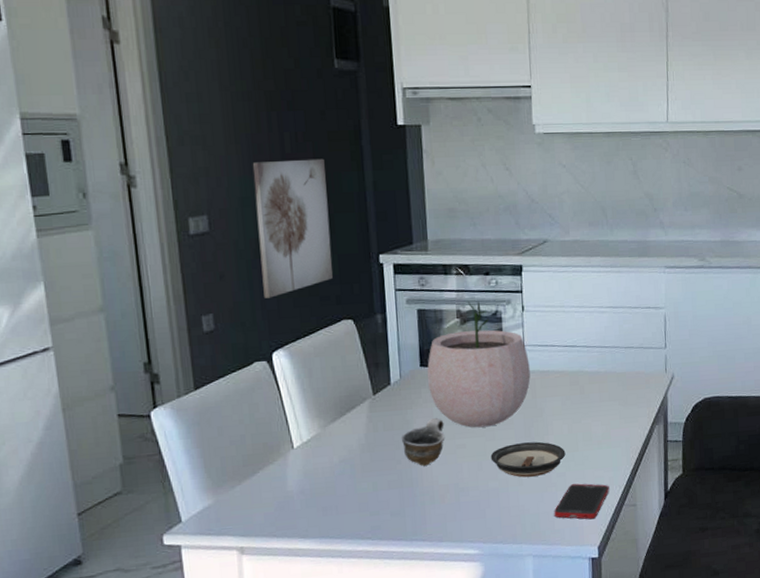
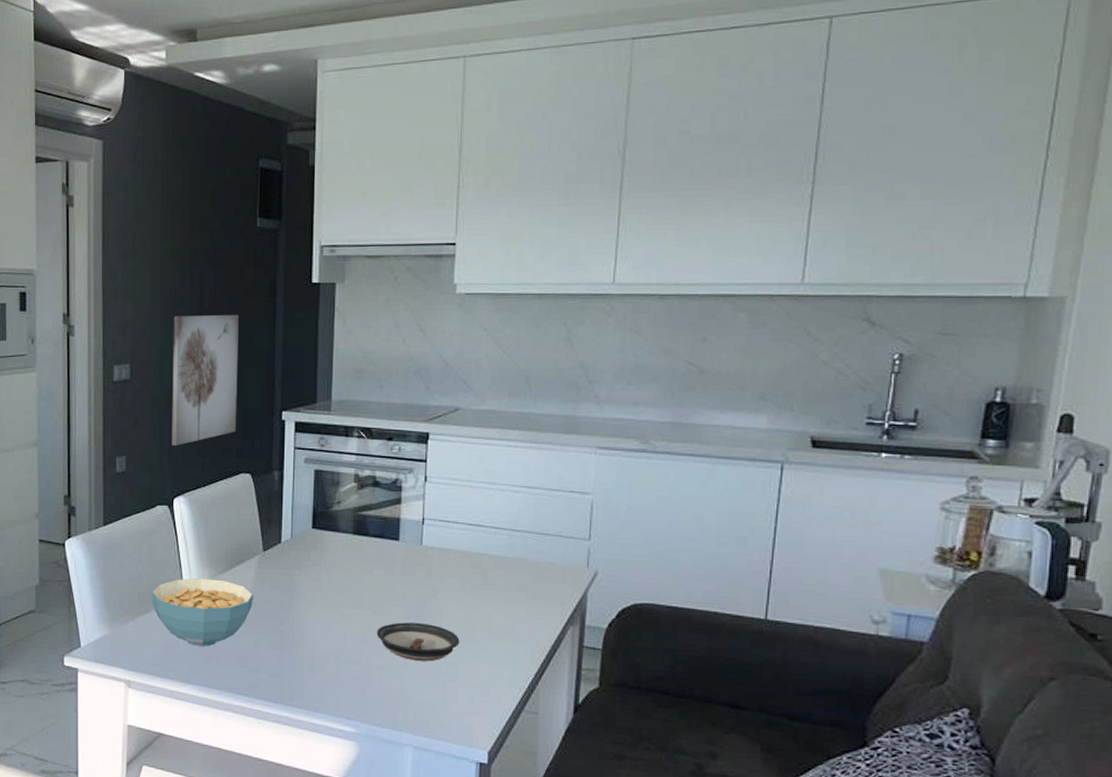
cereal bowl: none [256,429,368,500] -> present [151,578,253,647]
cup: present [402,418,445,466] -> none [287,583,331,631]
plant pot: present [427,301,531,428] -> none [319,466,428,600]
cell phone: present [554,483,610,520] -> none [441,676,507,720]

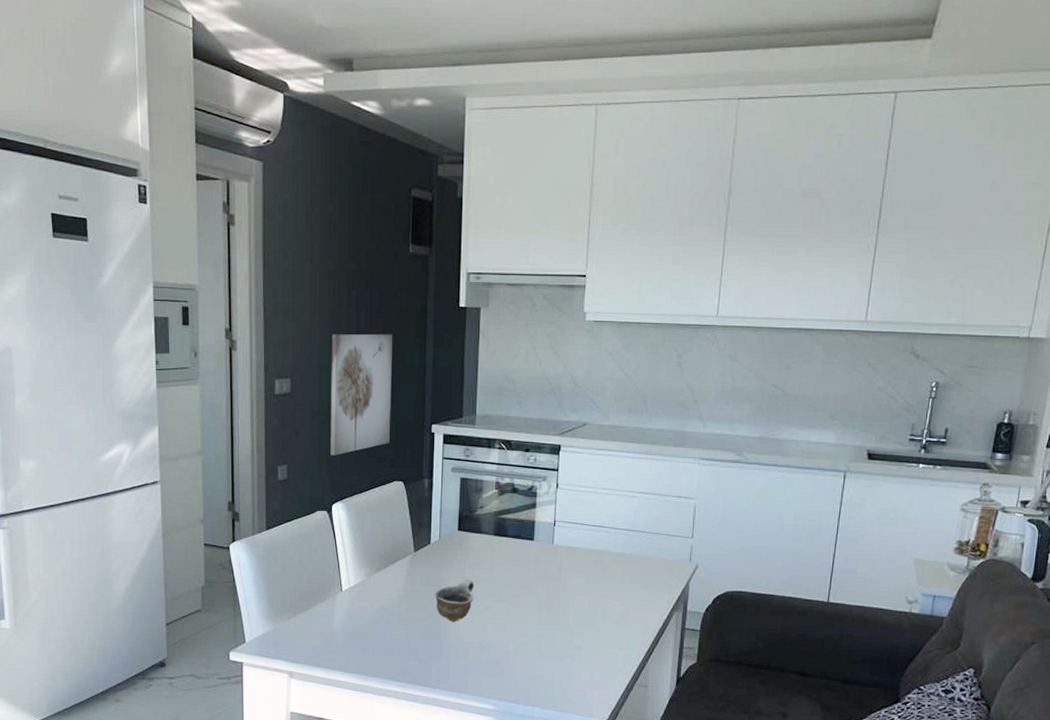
cereal bowl: present [151,578,253,647] -> none [311,577,405,639]
cup: none [287,583,331,631] -> present [436,579,474,622]
saucer: present [376,622,460,661] -> none [513,612,584,645]

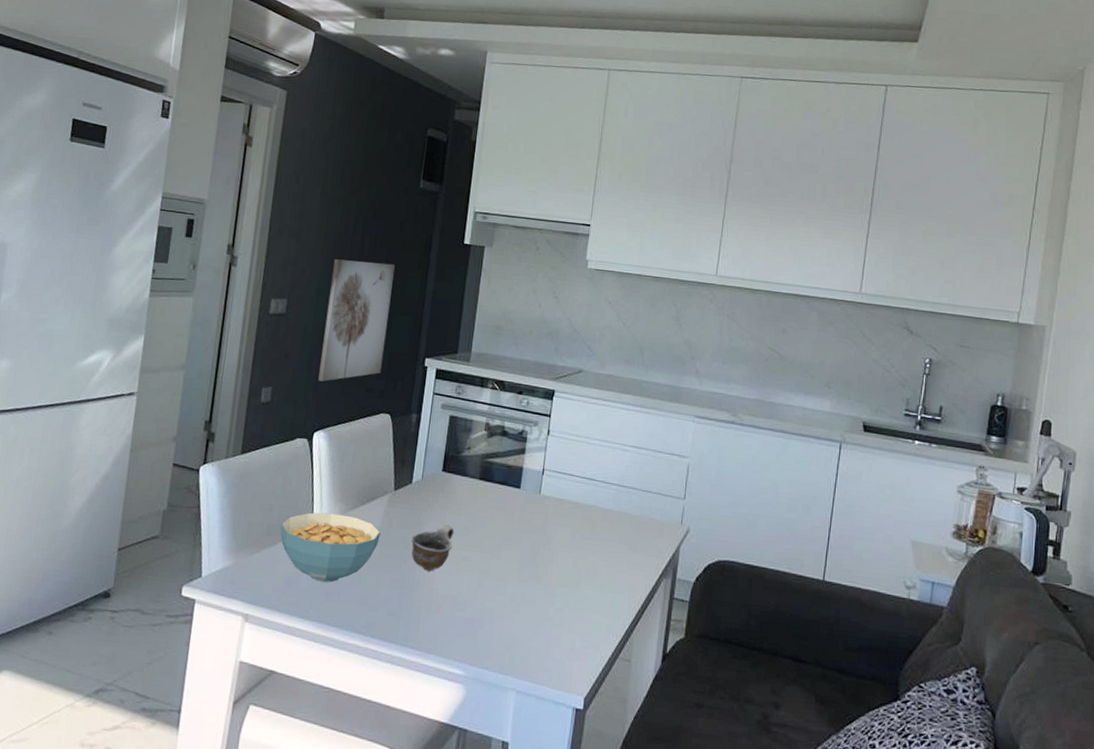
cereal bowl: none [311,577,405,639] -> present [280,512,381,583]

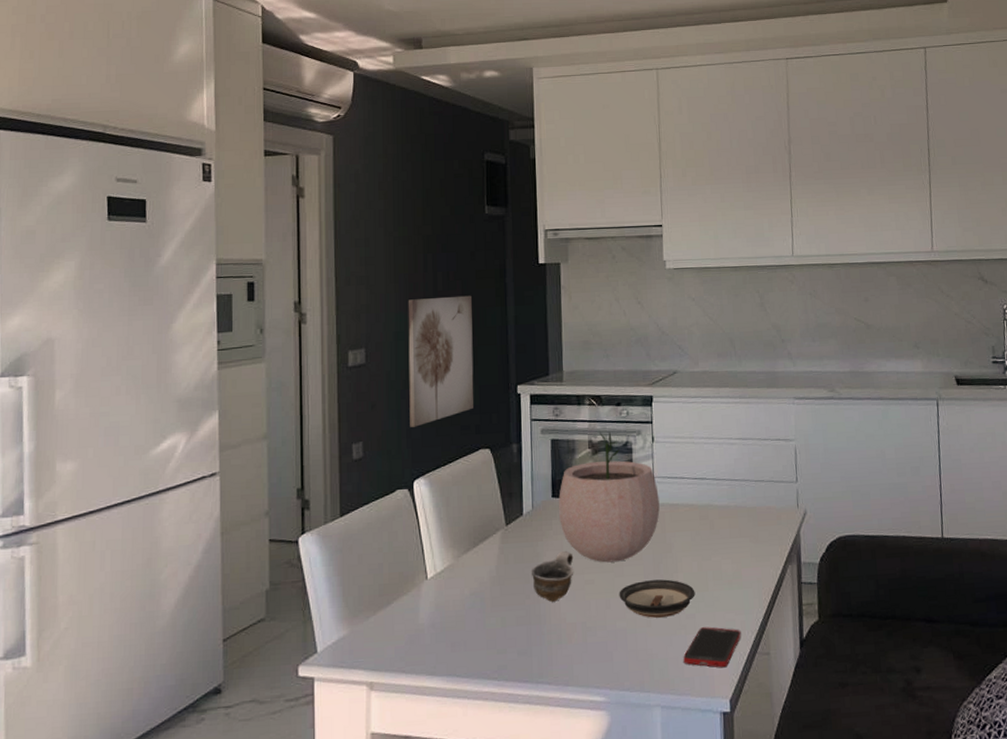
cereal bowl: present [280,512,381,583] -> none [392,560,498,634]
plant pot: none [446,416,546,545] -> present [559,431,660,563]
saucer: none [492,567,567,607] -> present [619,579,695,618]
cell phone: none [545,623,606,666] -> present [683,627,741,668]

